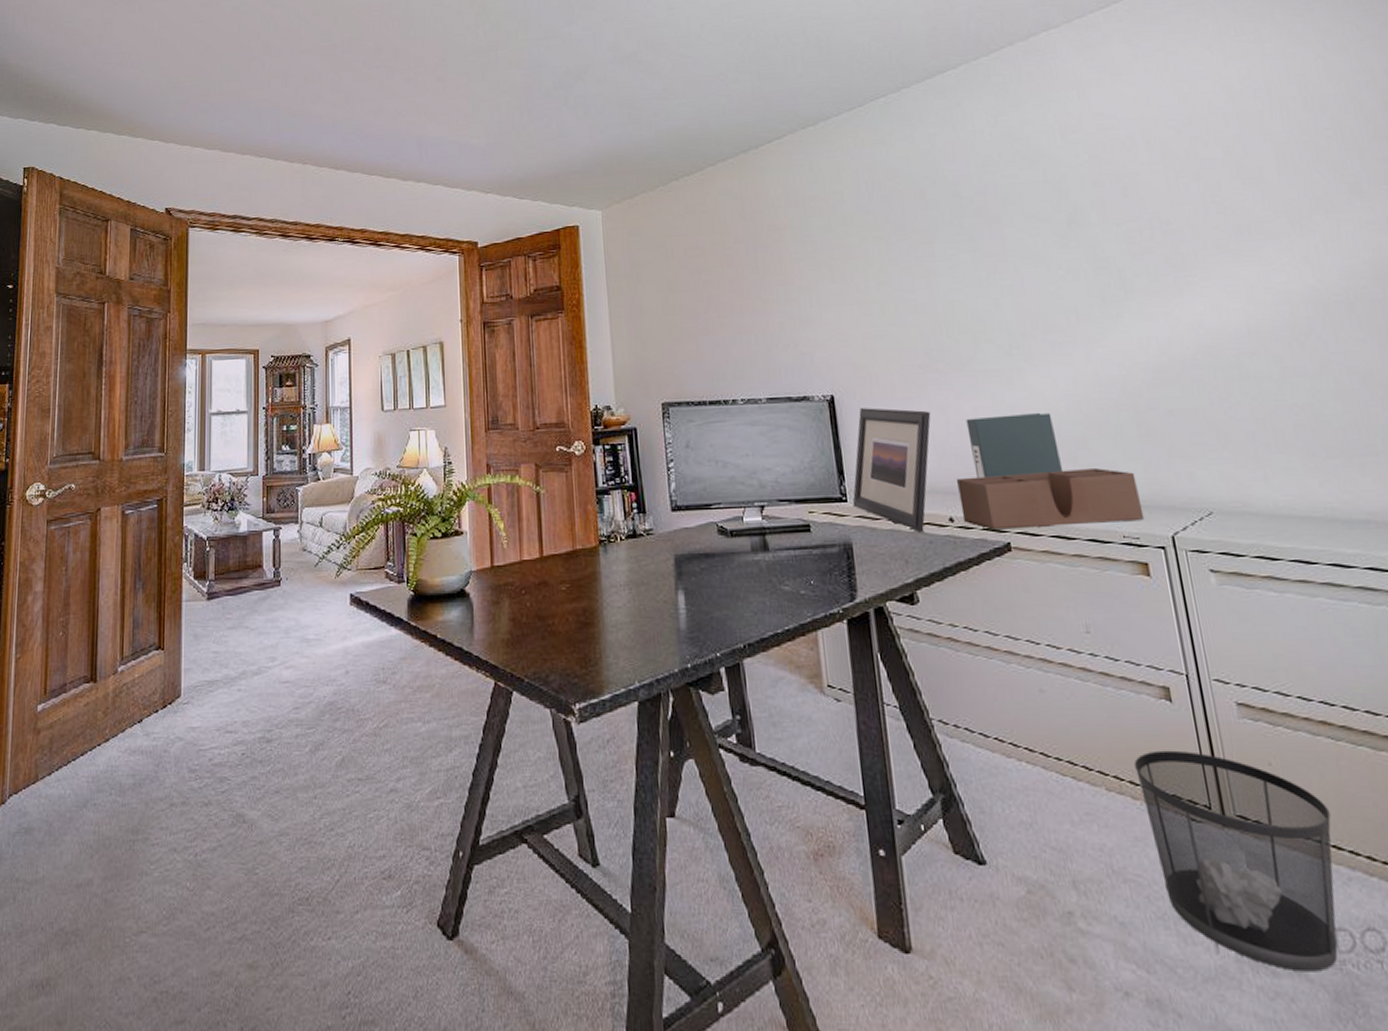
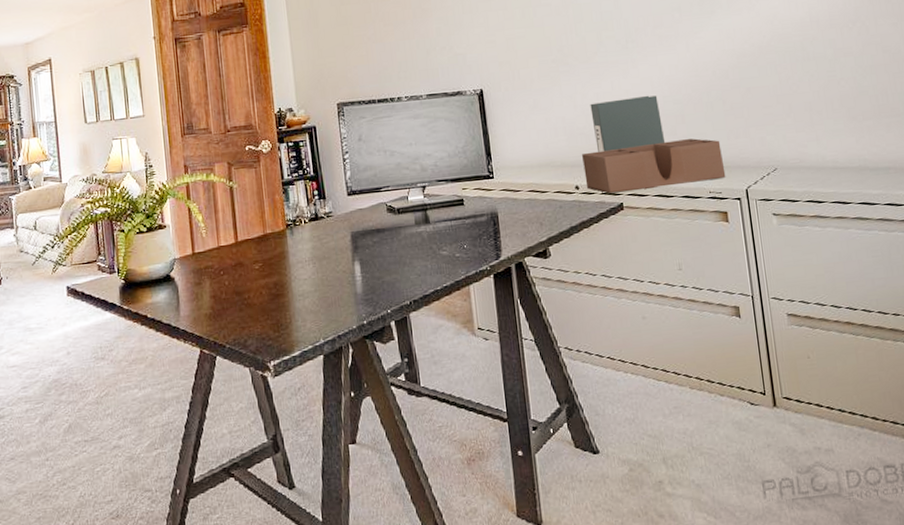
picture frame: present [852,408,931,533] -> none [498,98,562,200]
waste bin: present [1133,750,1338,972] -> none [710,353,849,504]

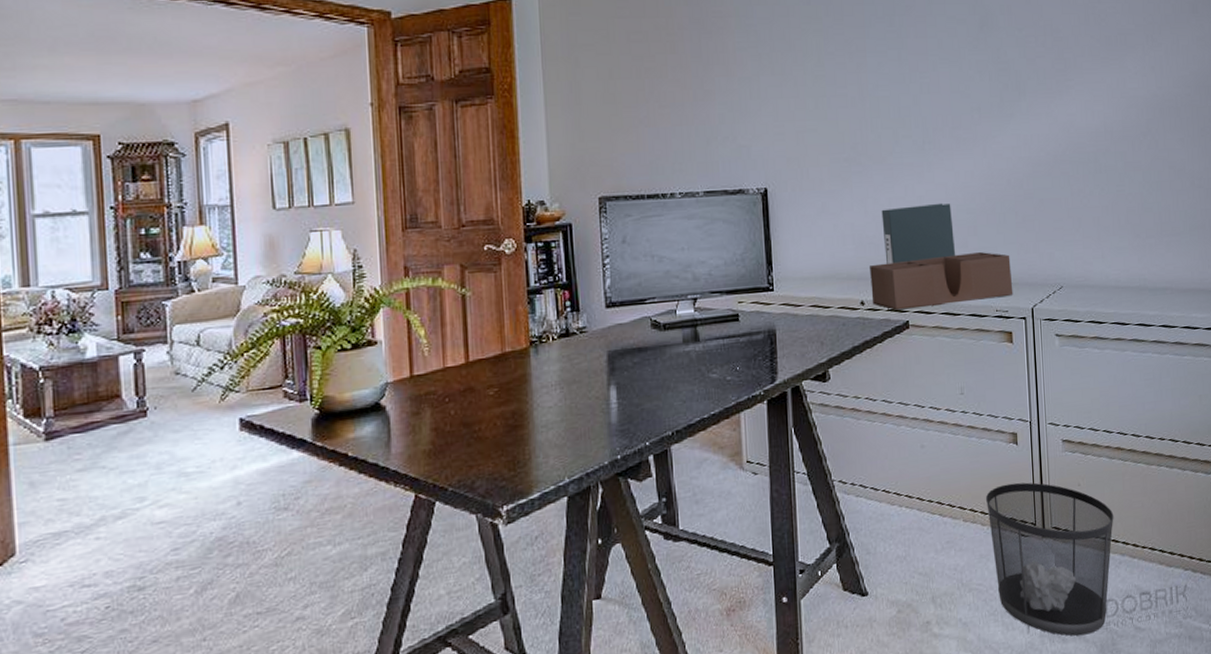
waste bin: none [710,353,849,504] -> present [985,482,1114,636]

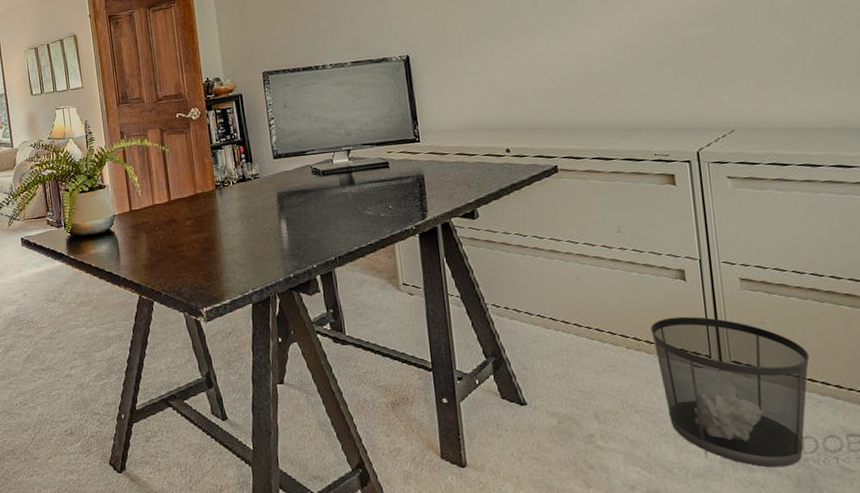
desk organizer: present [870,252,1013,311] -> none [514,100,674,157]
binder: present [881,203,955,264] -> none [523,57,605,116]

